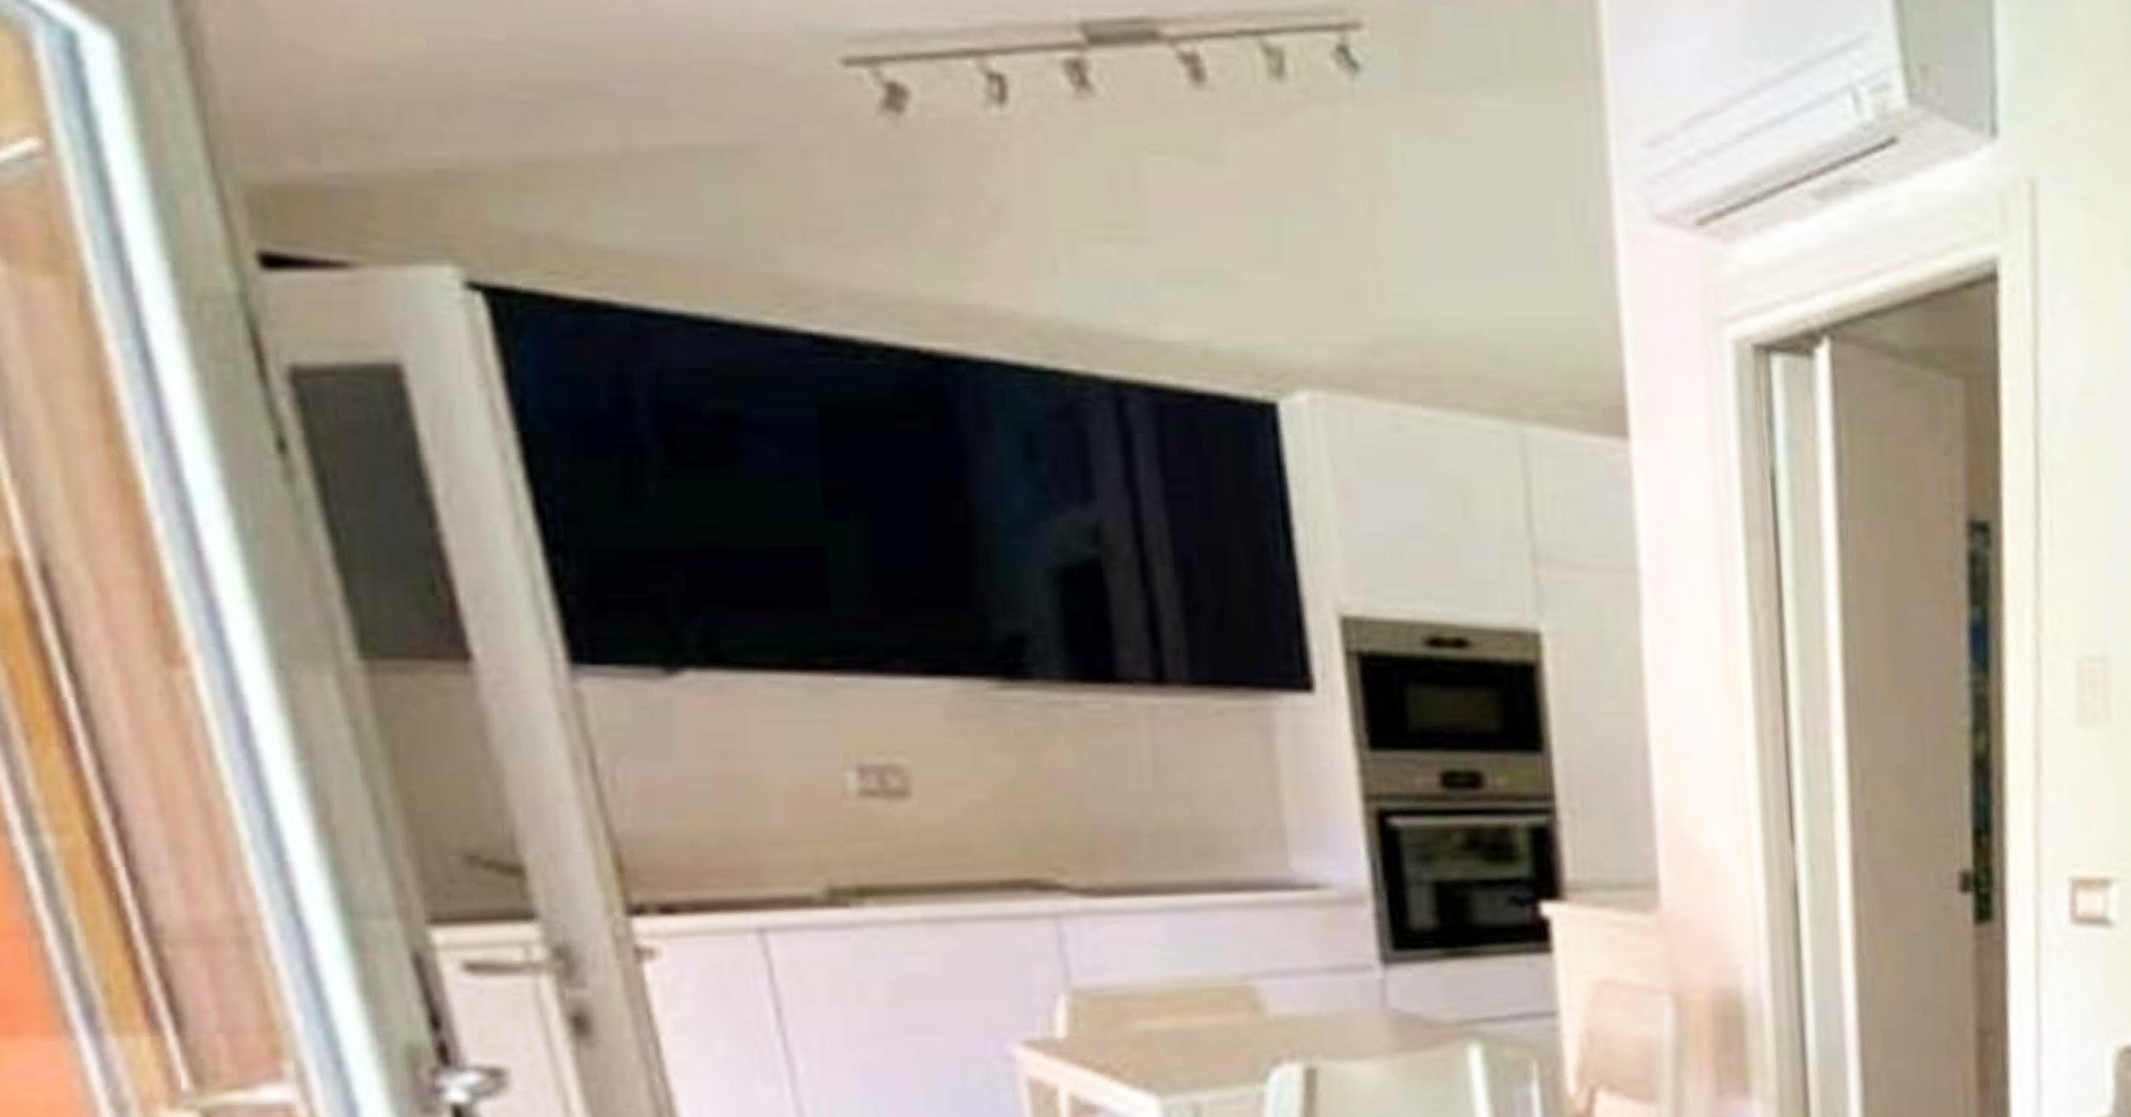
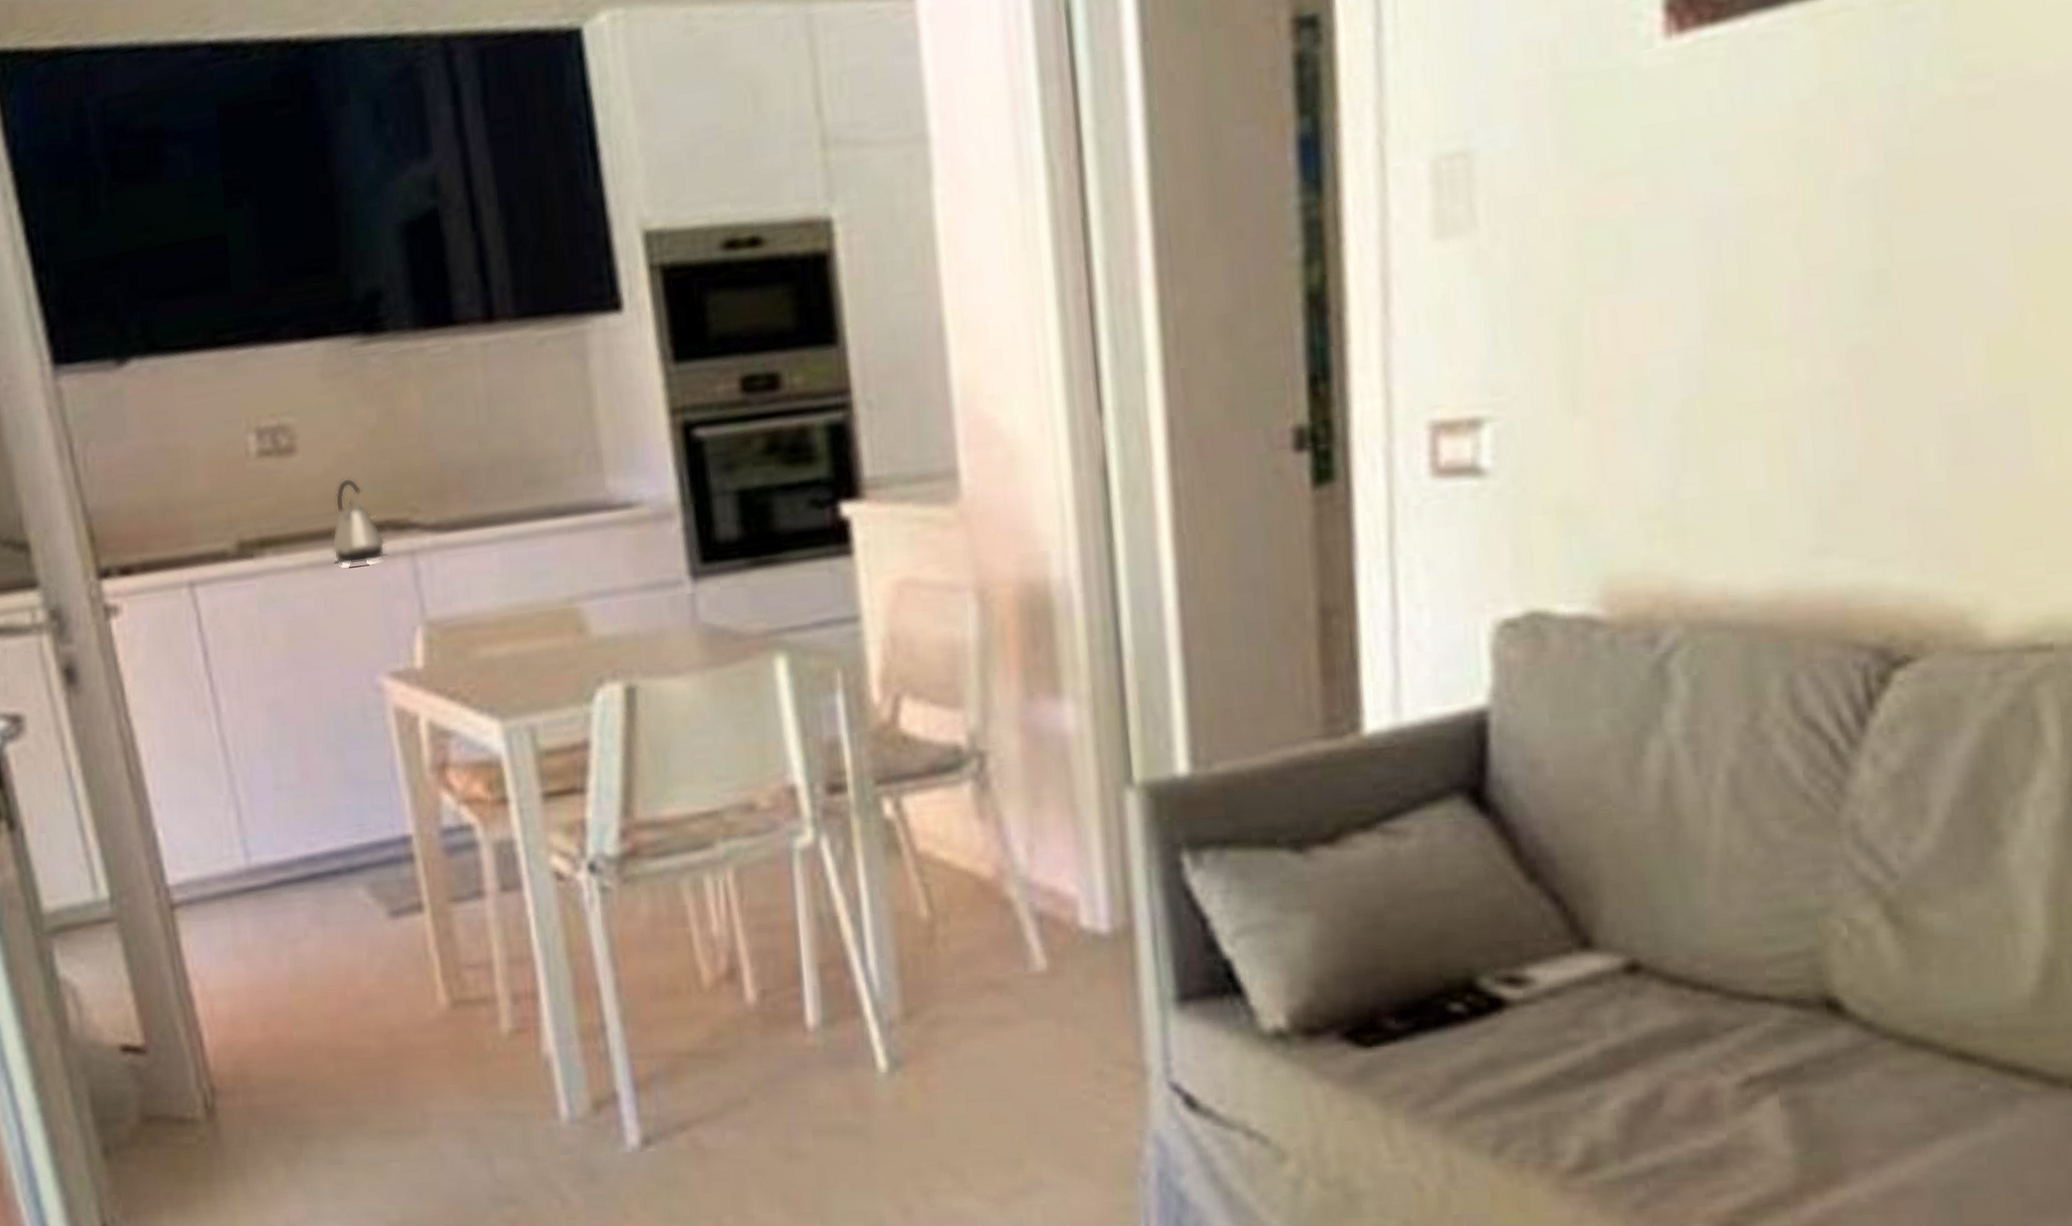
kettle: none [953,830,1023,923] -> present [331,478,386,565]

